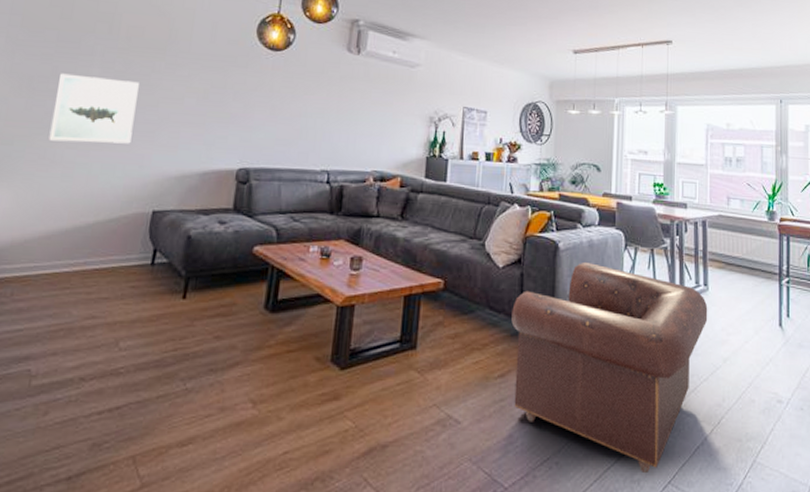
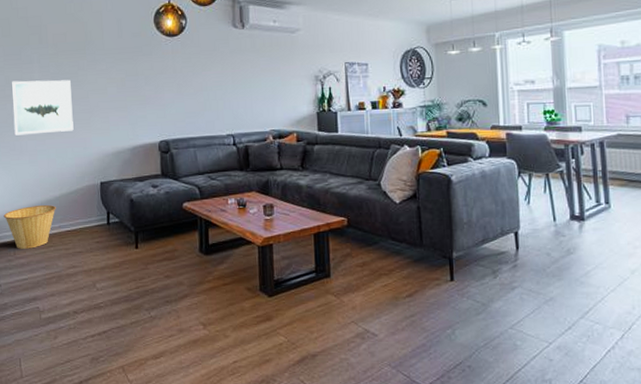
basket: none [7,233,86,289] -> present [3,205,56,249]
armchair: present [511,261,708,472] -> none [413,191,612,373]

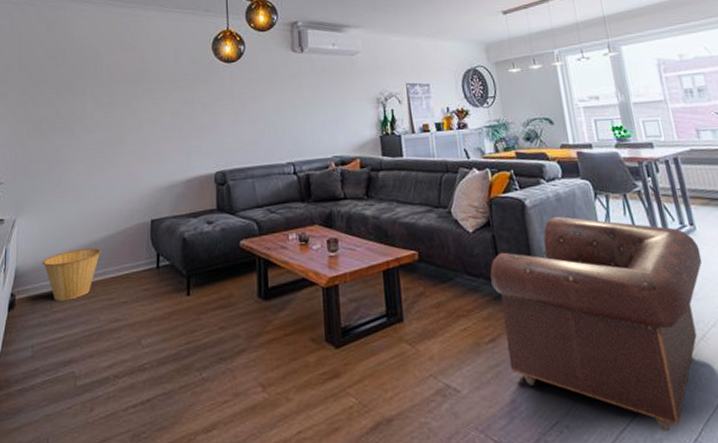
wall art: present [11,79,74,136] -> none [61,109,125,171]
armchair: none [413,191,612,373] -> present [490,216,702,431]

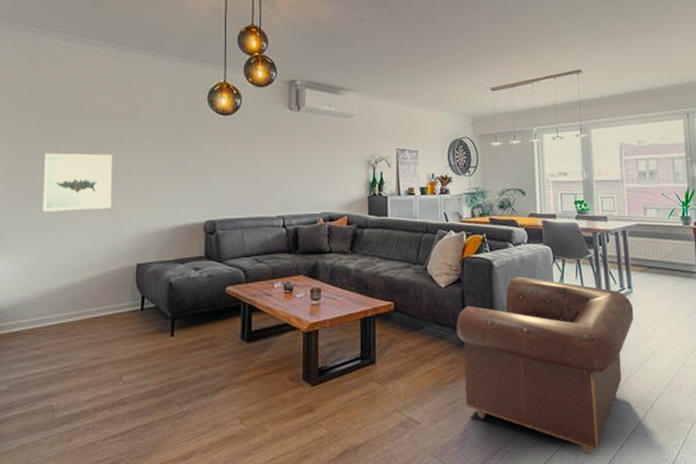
basket: present [42,248,101,301] -> none [20,289,83,339]
wall art: none [61,109,125,171] -> present [42,153,112,212]

